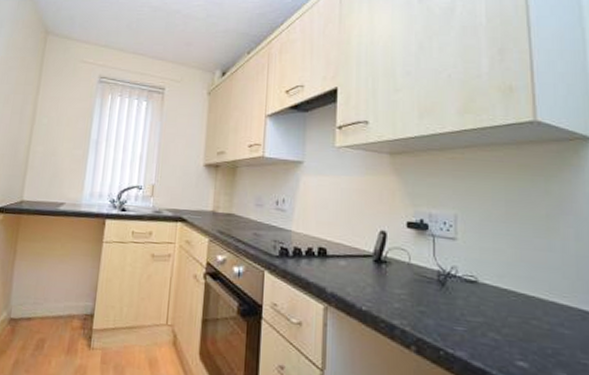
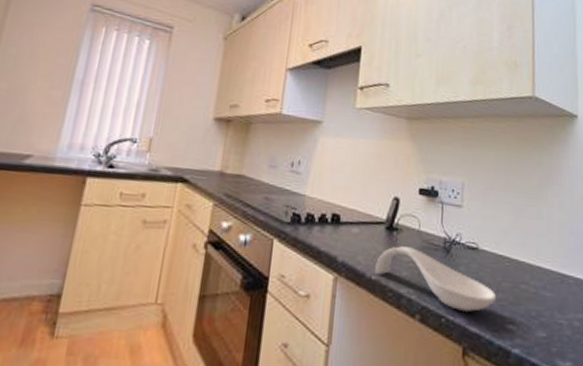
spoon rest: none [364,278,503,346] -> present [374,246,497,312]

